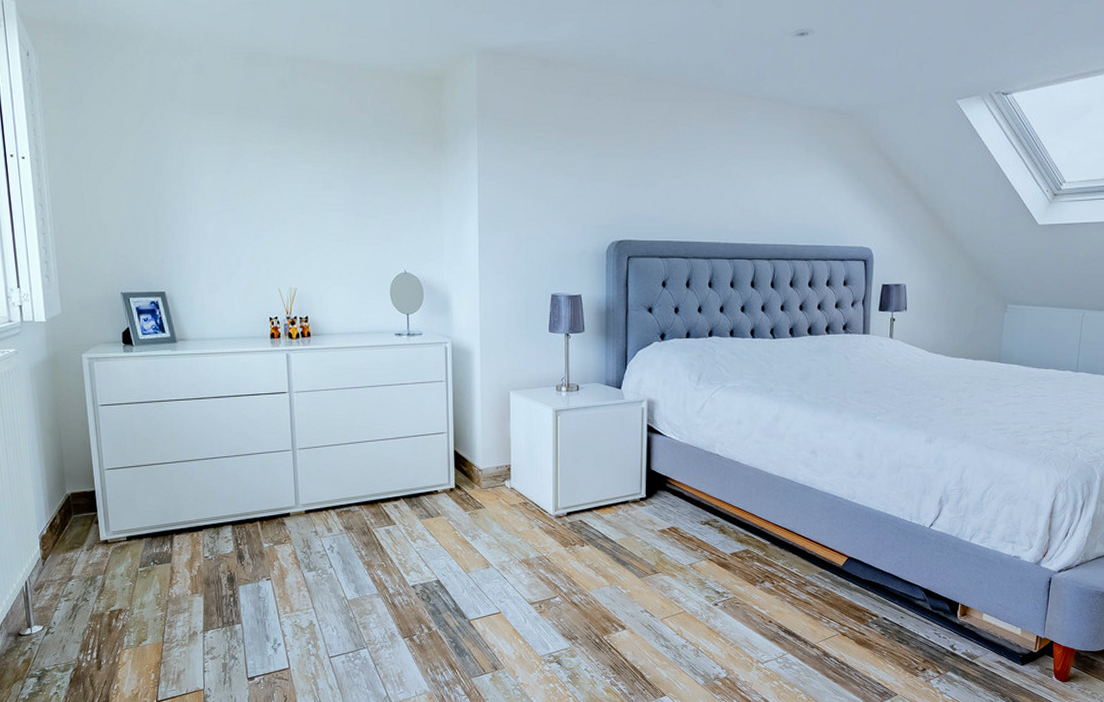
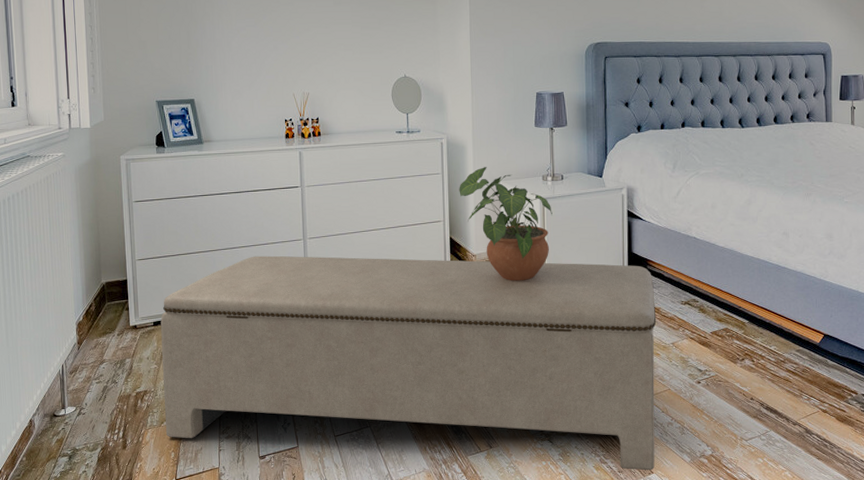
bench: none [134,467,674,693] -> present [160,255,657,471]
potted plant: none [464,375,566,498] -> present [459,167,552,281]

